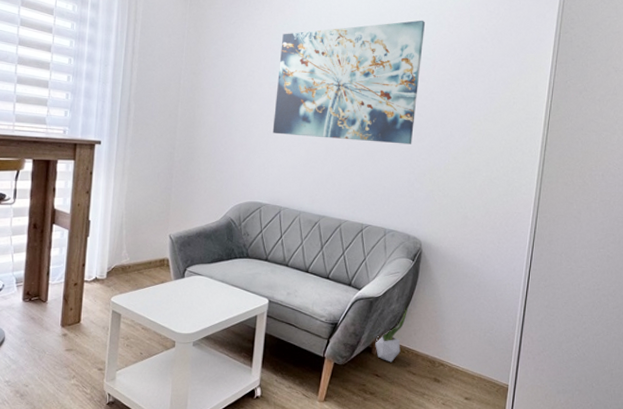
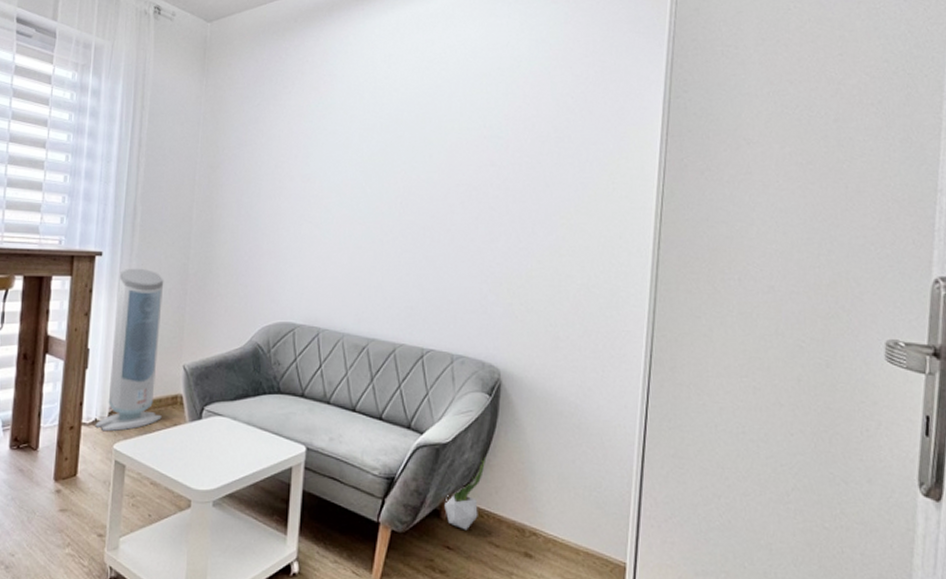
air purifier: none [95,155,154,288] -> present [95,268,164,432]
wall art: present [272,20,426,144] -> none [307,90,494,246]

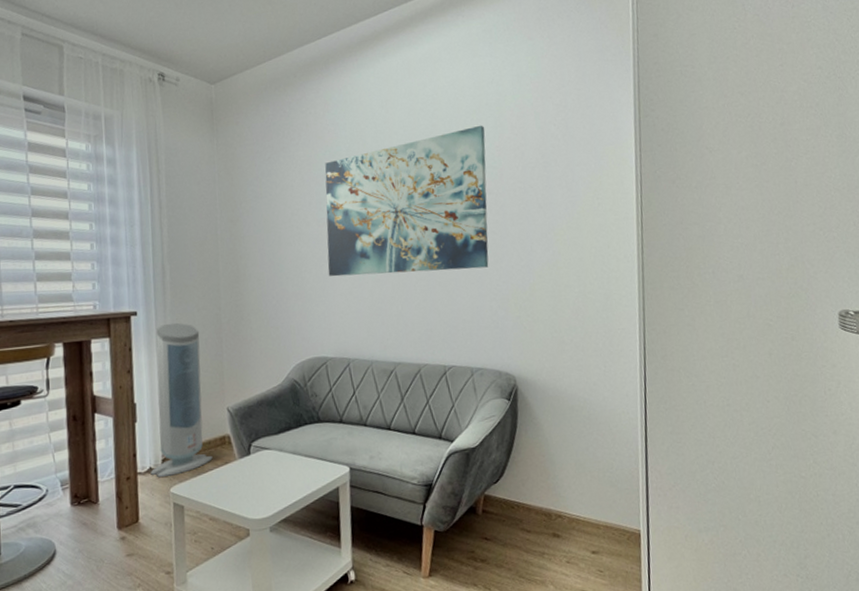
wall art: none [307,90,494,246] -> present [325,125,489,277]
potted plant: present [444,458,485,531] -> none [478,456,511,522]

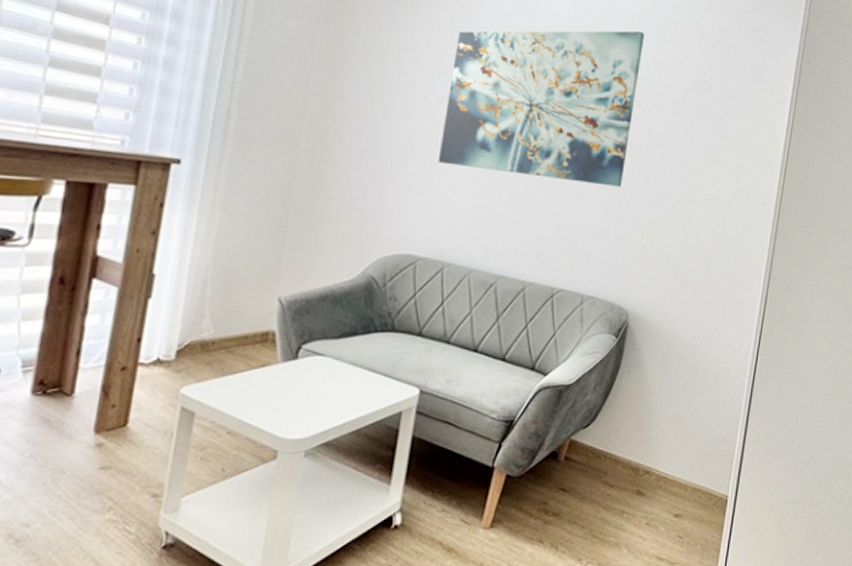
air purifier: present [150,322,213,478] -> none [157,181,261,373]

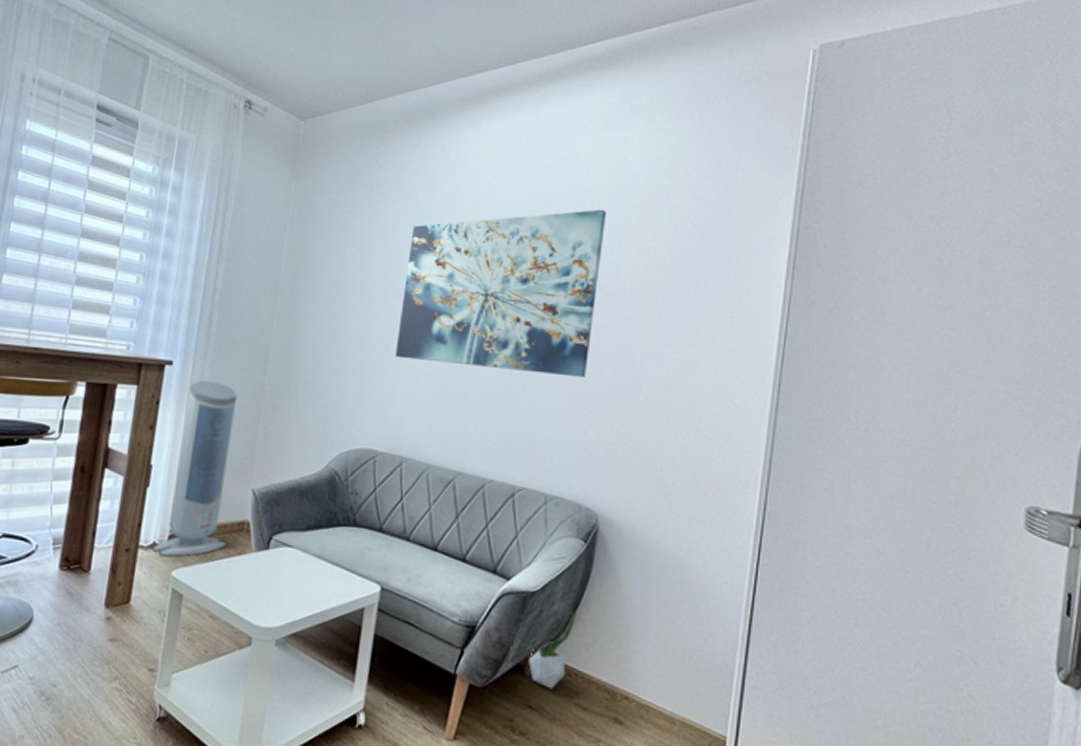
air purifier: none [157,181,261,373] -> present [153,380,238,557]
potted plant: none [562,399,607,472] -> present [528,610,576,690]

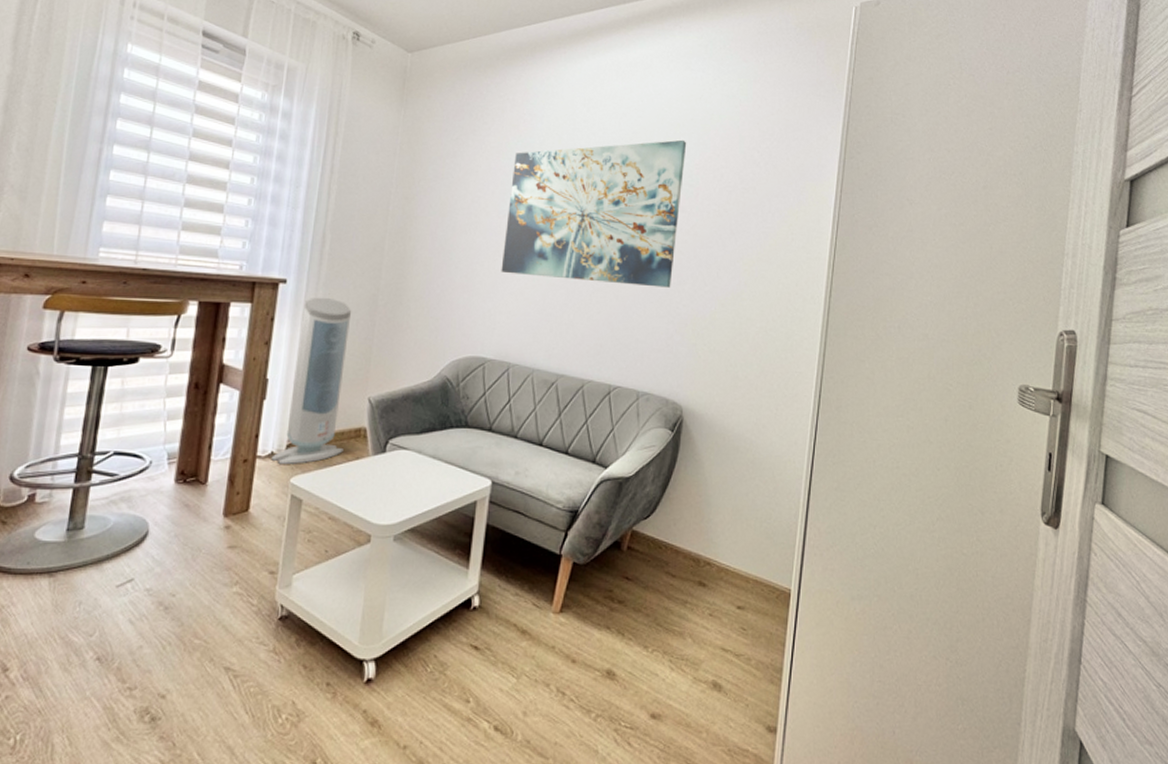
potted plant: present [528,610,576,690] -> none [625,491,665,561]

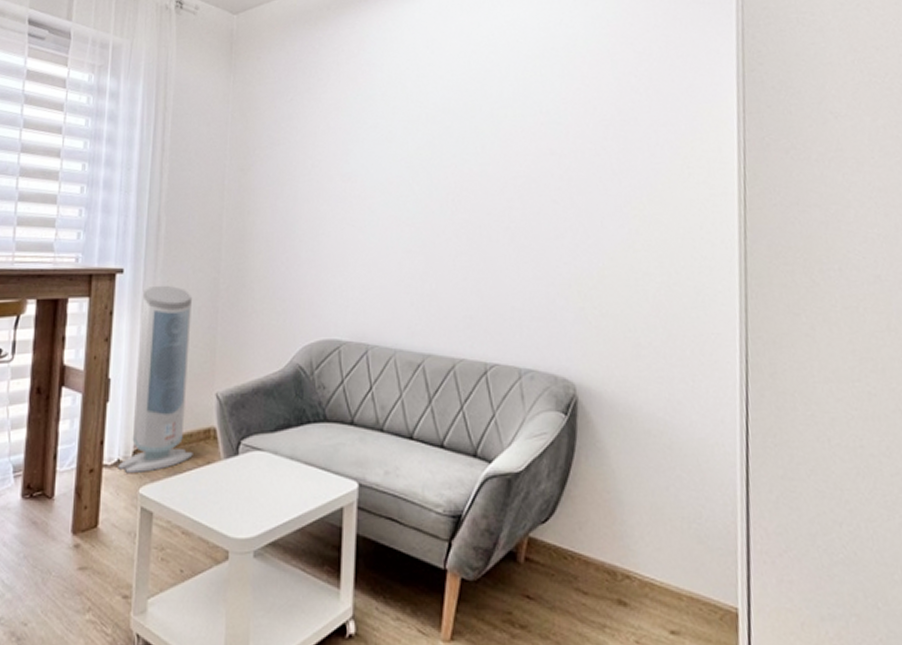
wall art: present [501,139,687,288] -> none [349,72,550,245]

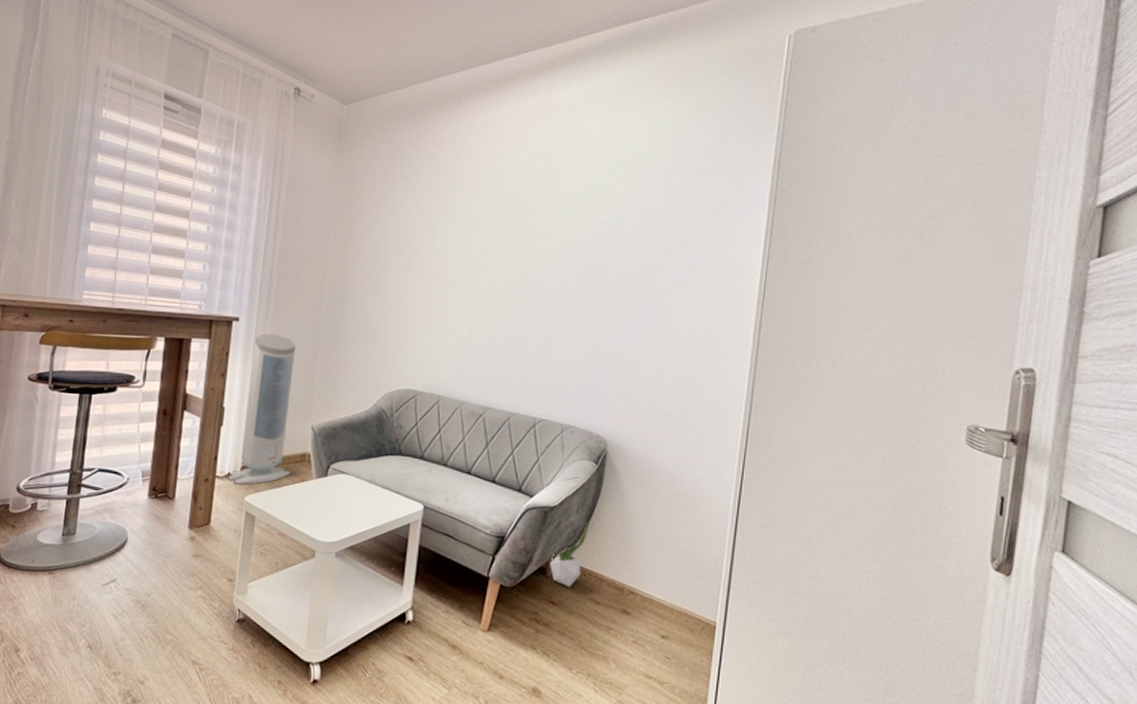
potted plant: none [521,488,565,576] -> present [550,521,589,587]

